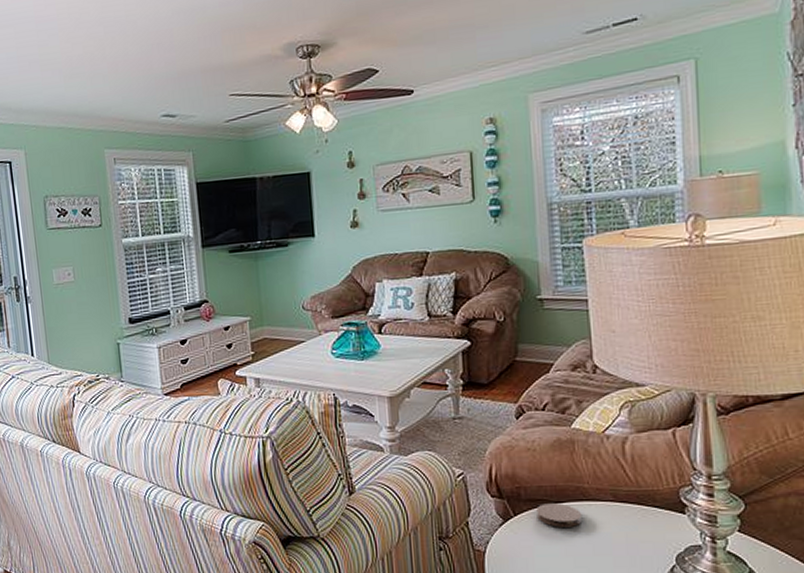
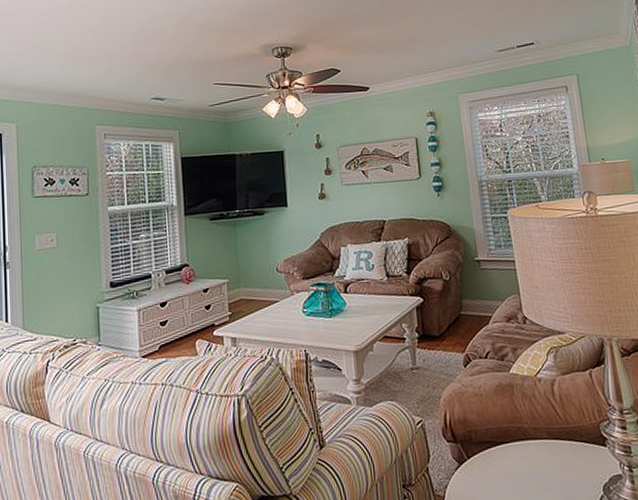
coaster: present [536,503,583,527] -> none [486,444,525,467]

